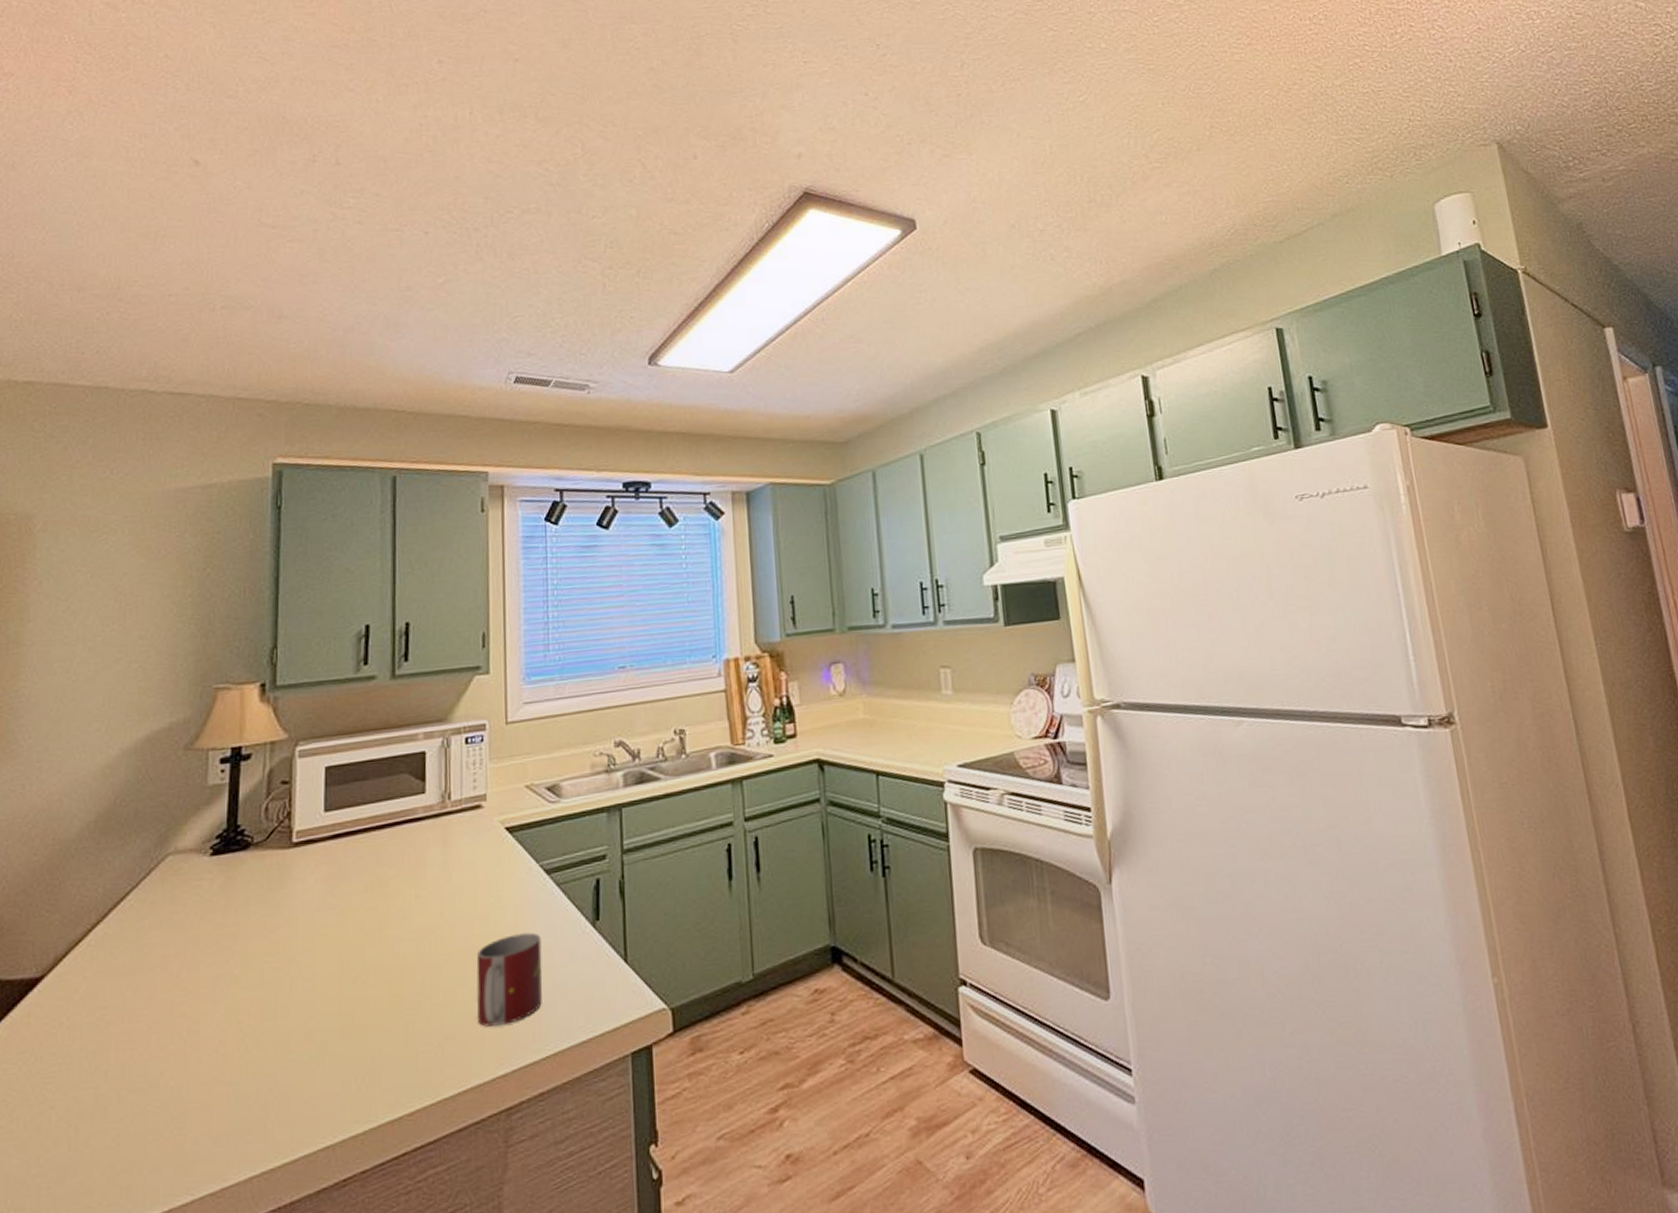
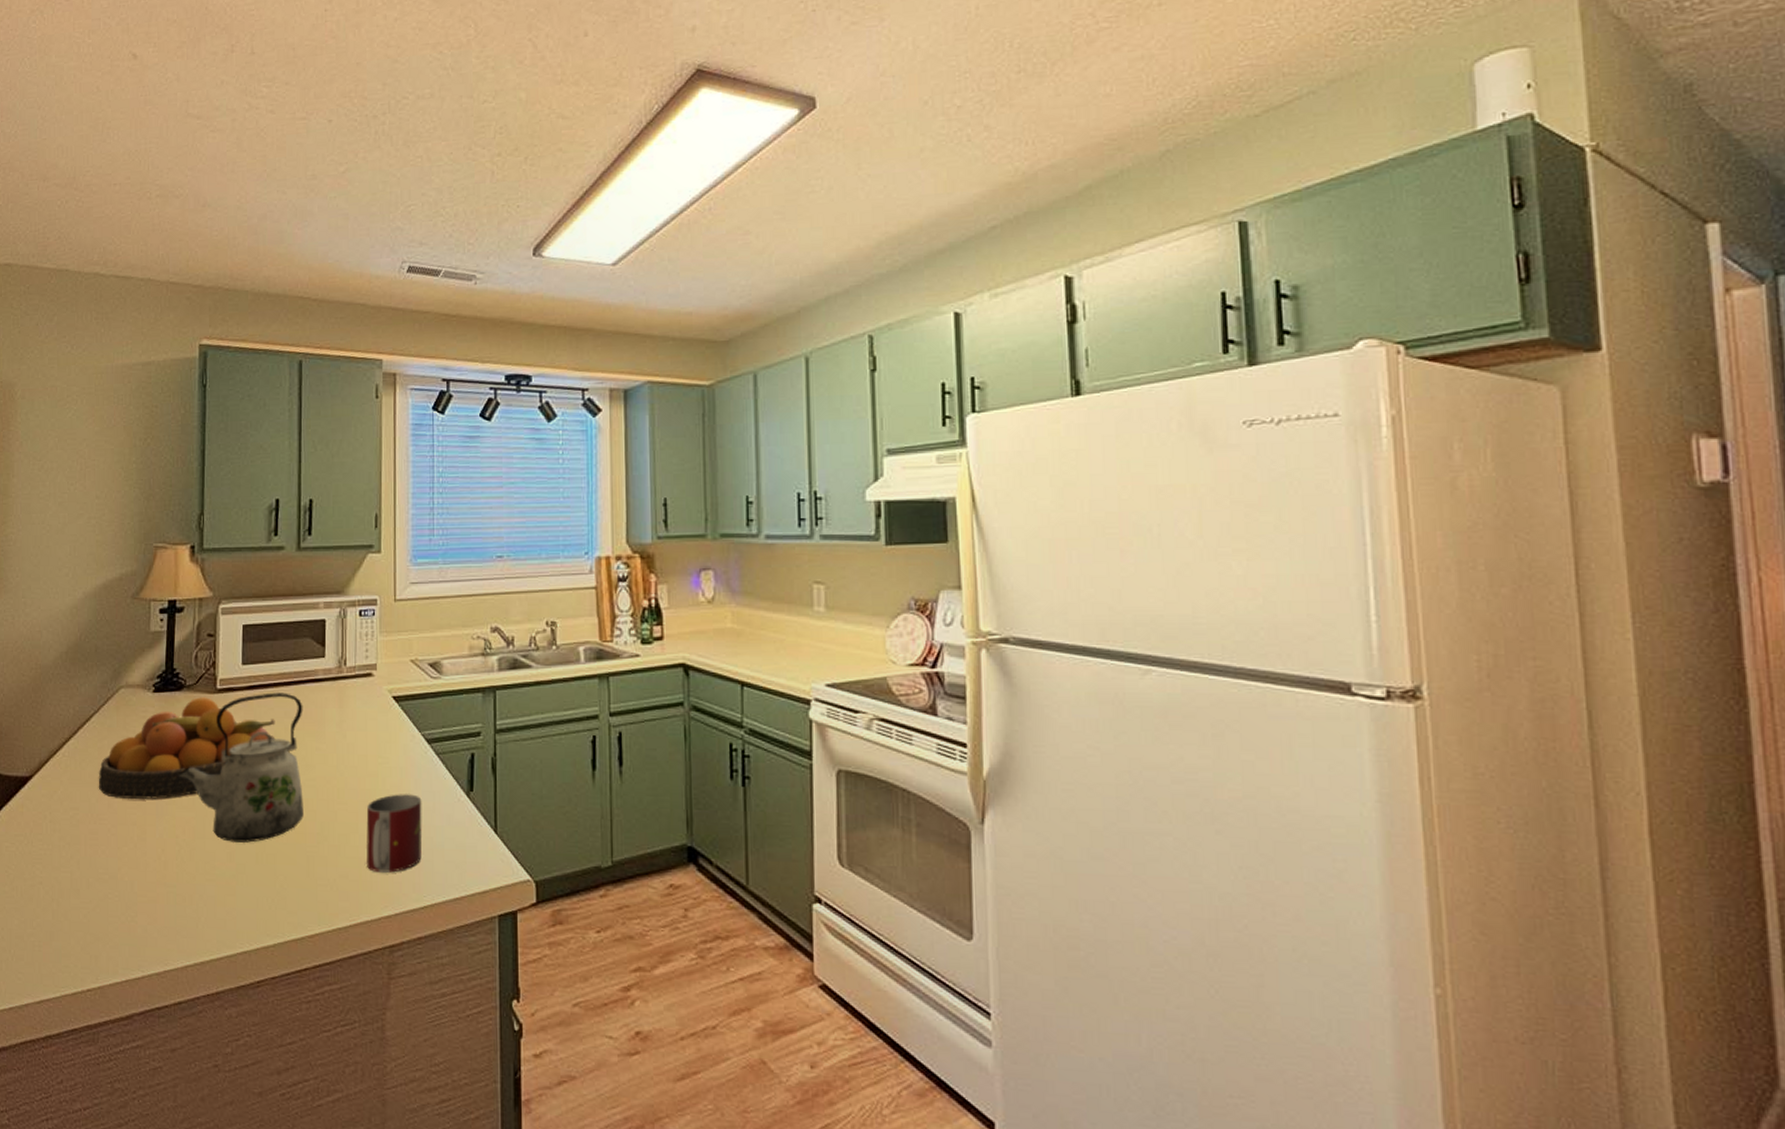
fruit bowl: none [135,854,366,988] -> present [98,697,276,799]
kettle: none [241,837,401,1019] -> present [177,692,304,843]

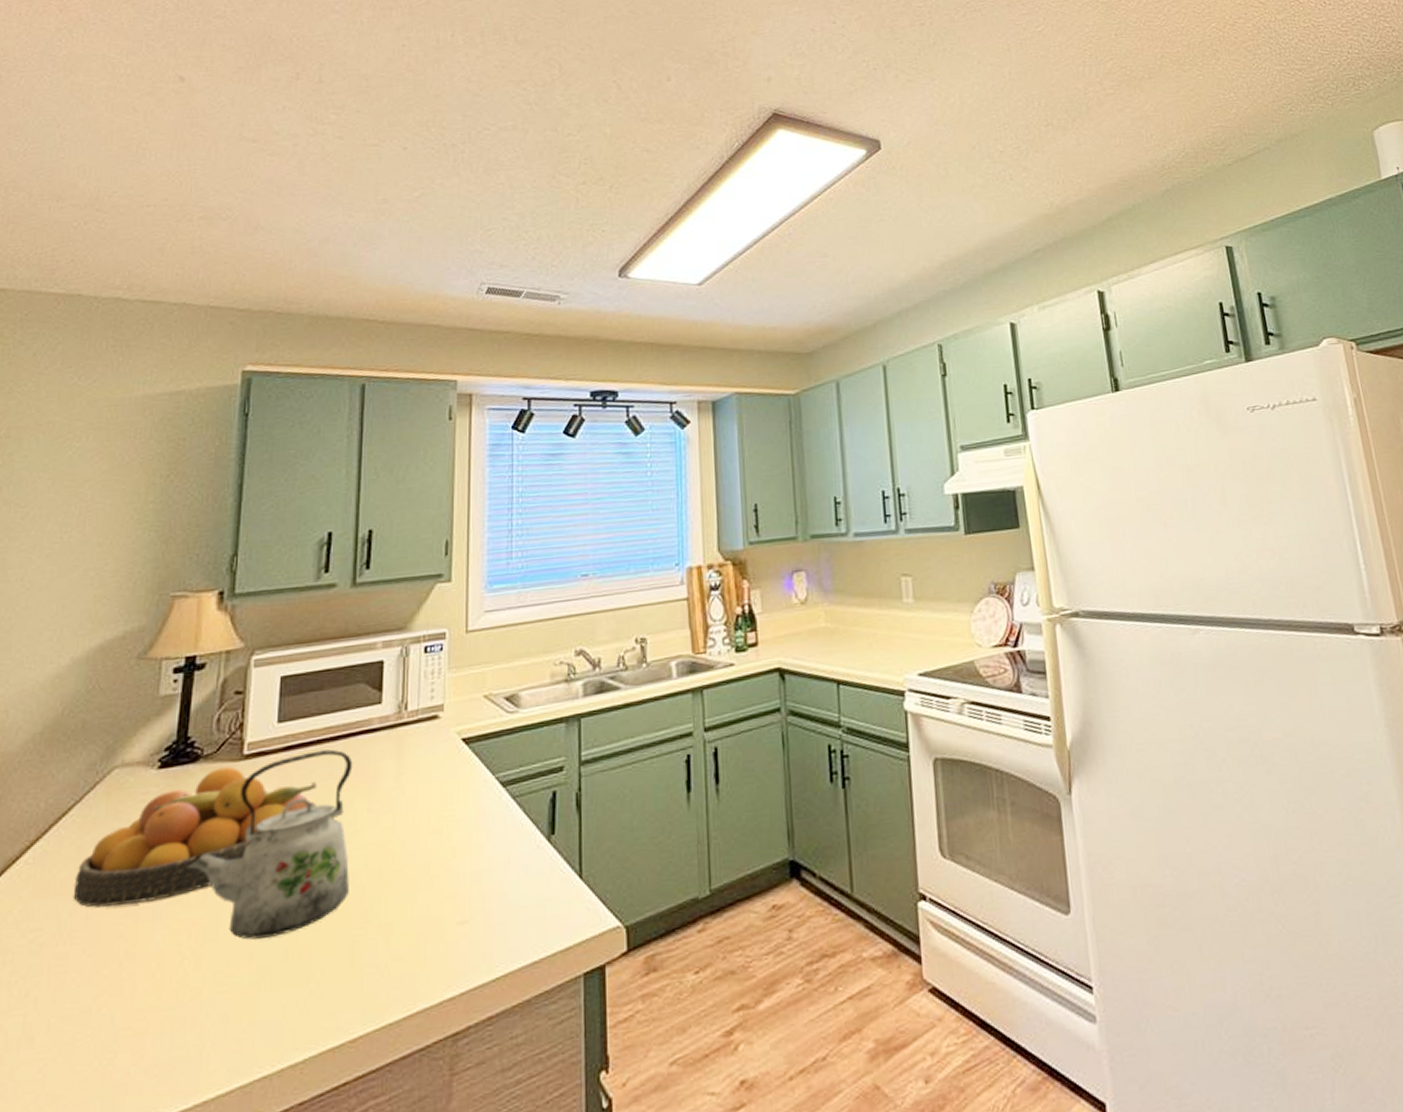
mug: present [366,794,423,873] -> none [427,847,495,947]

